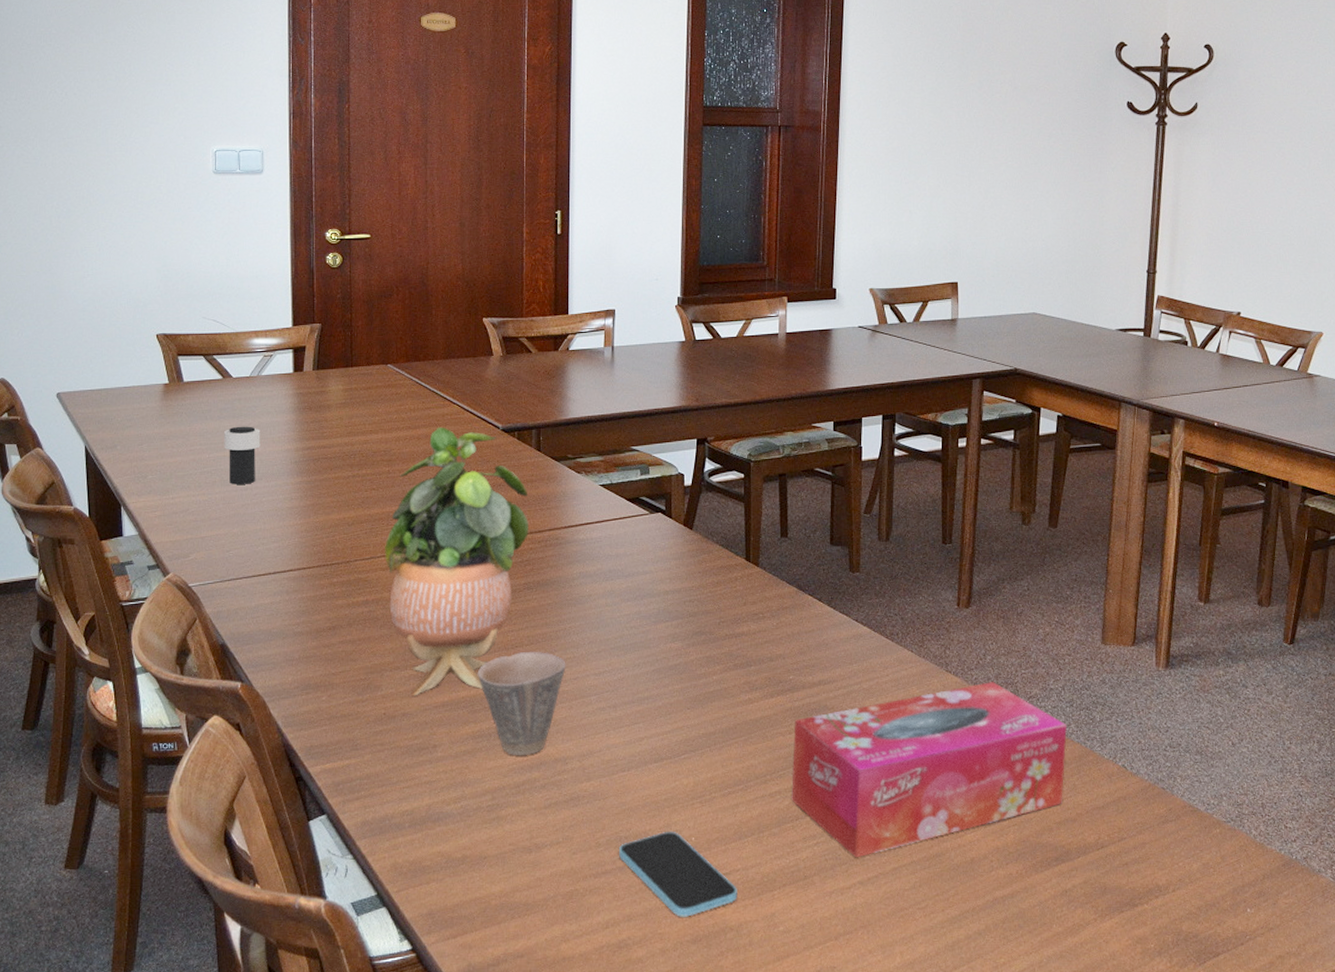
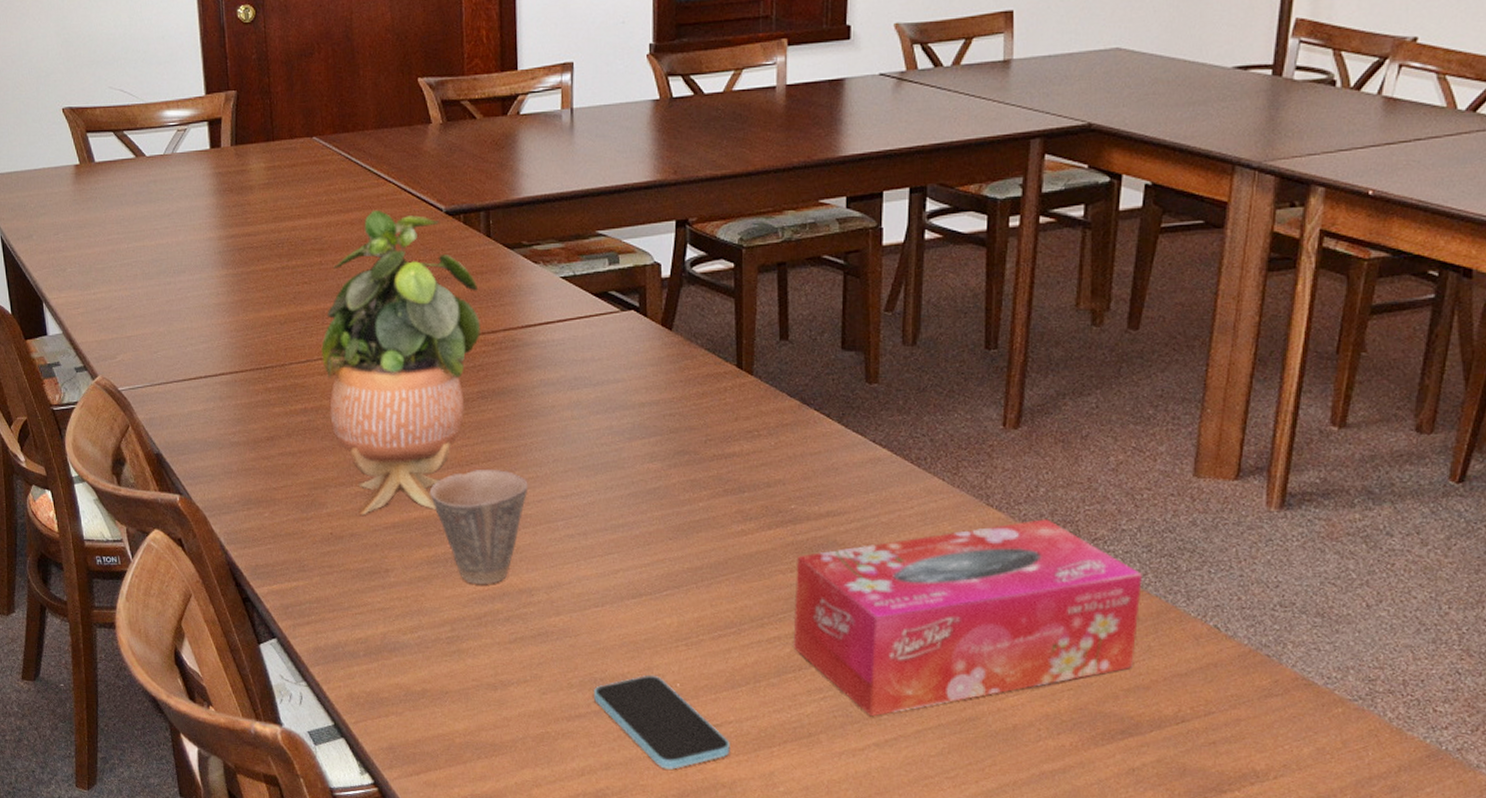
cup: present [224,426,261,484] -> none [142,211,181,278]

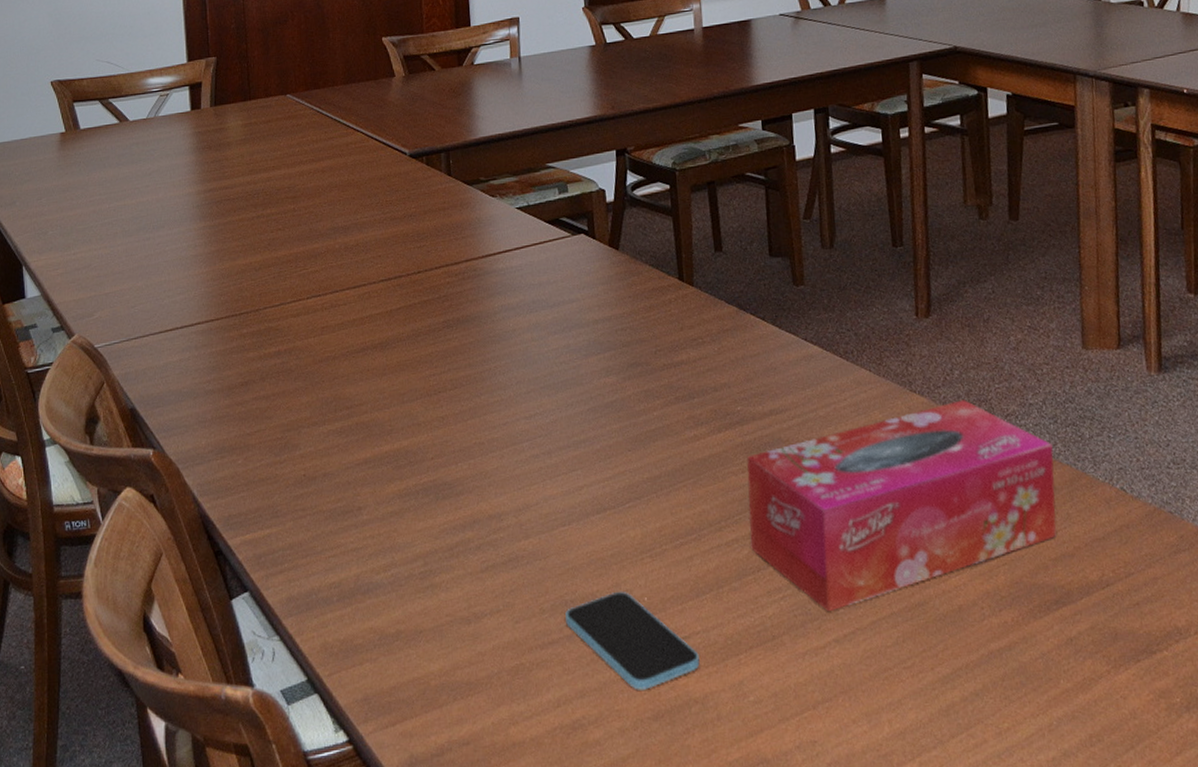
potted plant: present [321,209,480,515] -> none [294,157,444,454]
cup: present [430,468,528,584] -> none [400,396,494,514]

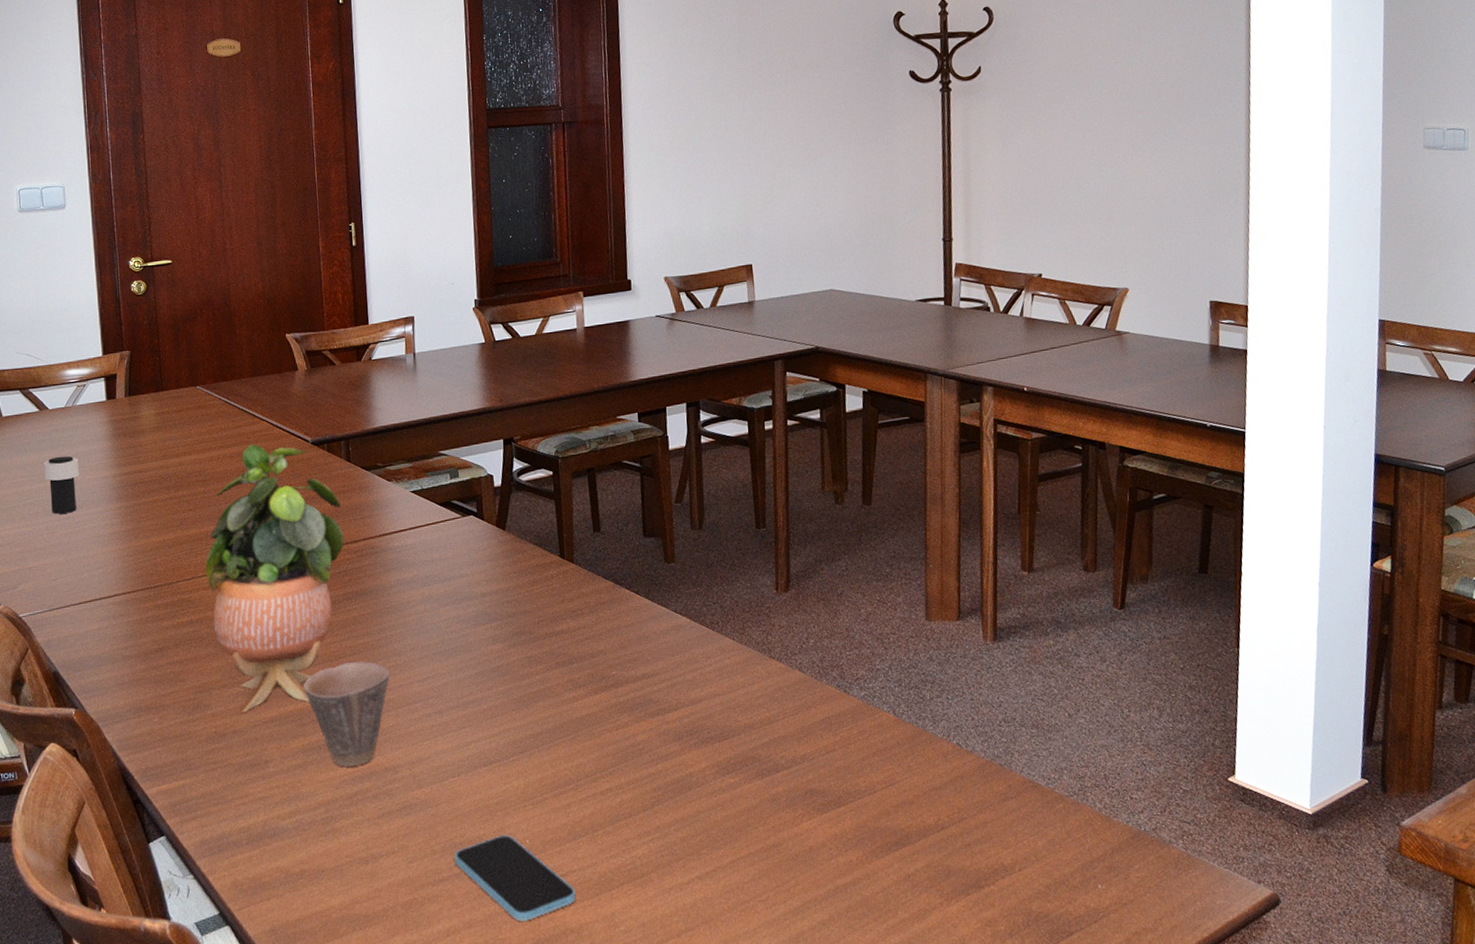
cup: none [123,171,161,235] -> present [44,456,79,514]
potted plant: none [294,157,444,454] -> present [205,444,344,713]
cup: none [400,396,494,514] -> present [304,661,390,767]
tissue box: present [747,400,1057,612] -> none [620,665,899,853]

